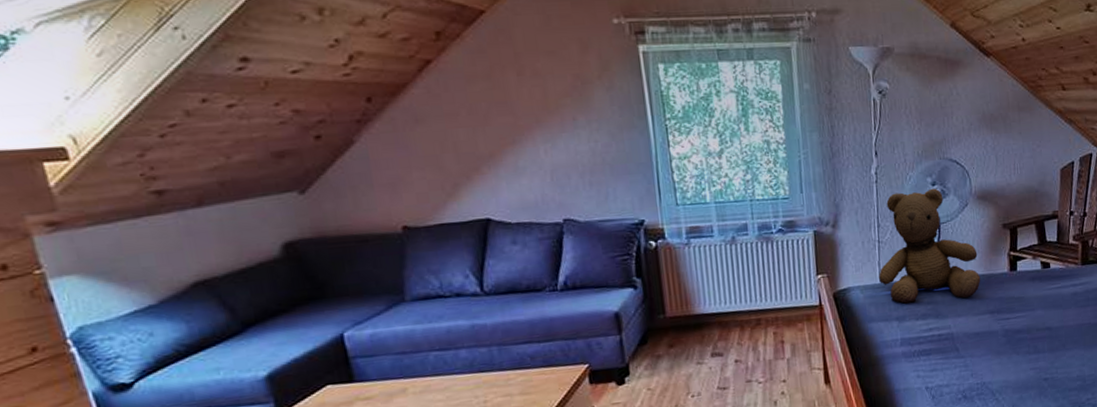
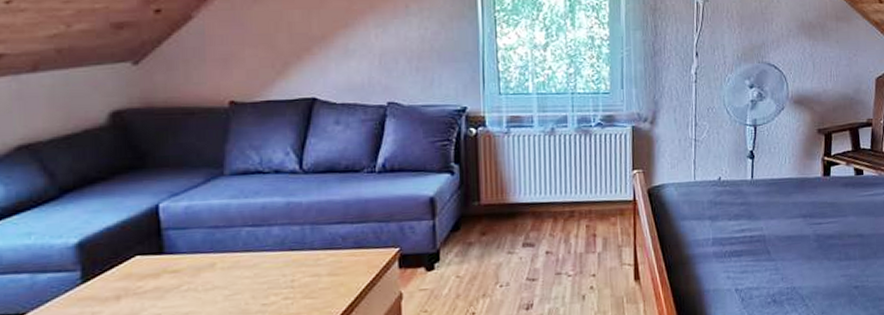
teddy bear: present [879,188,981,305] -> none [694,90,795,204]

